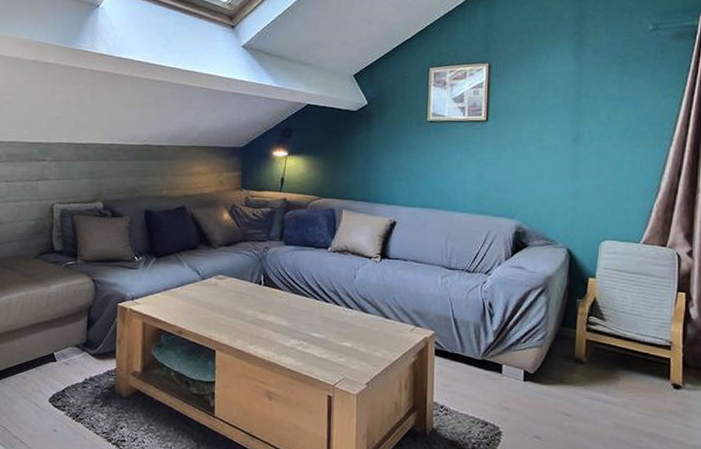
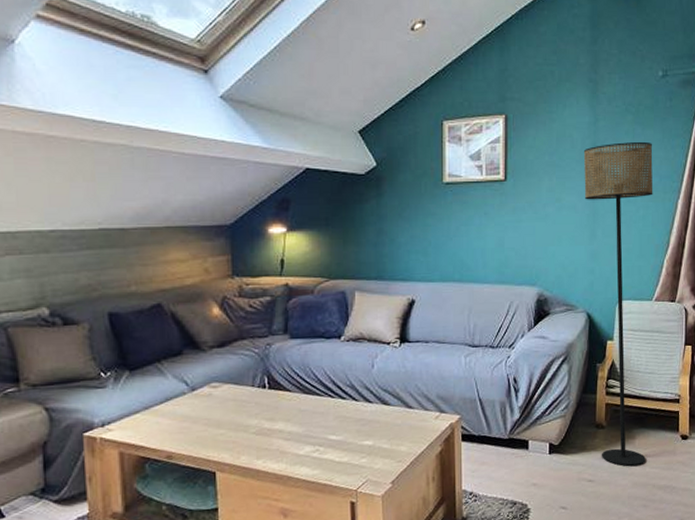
floor lamp: none [566,90,642,407] -> present [583,141,653,466]

